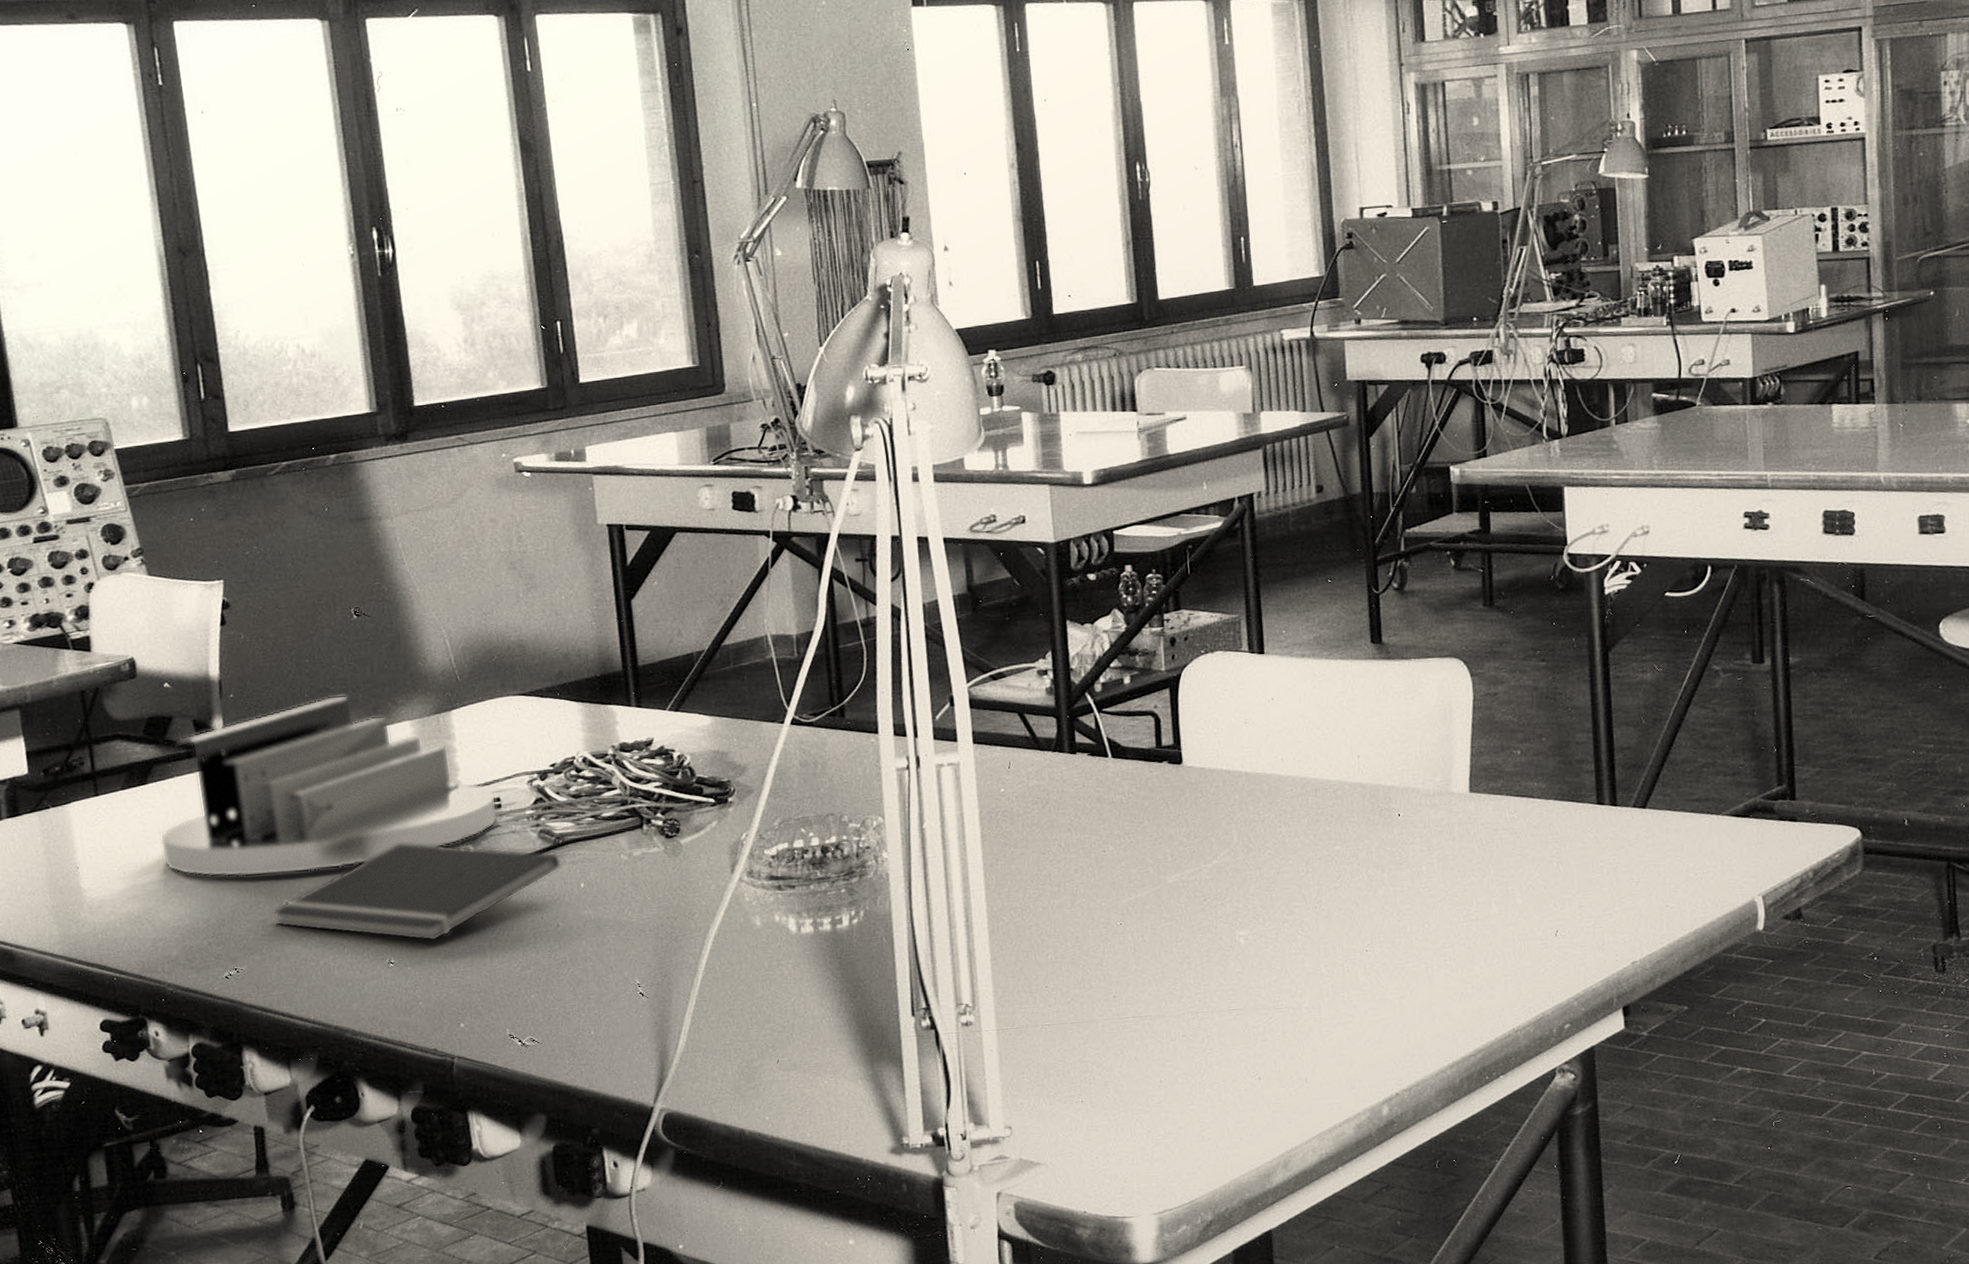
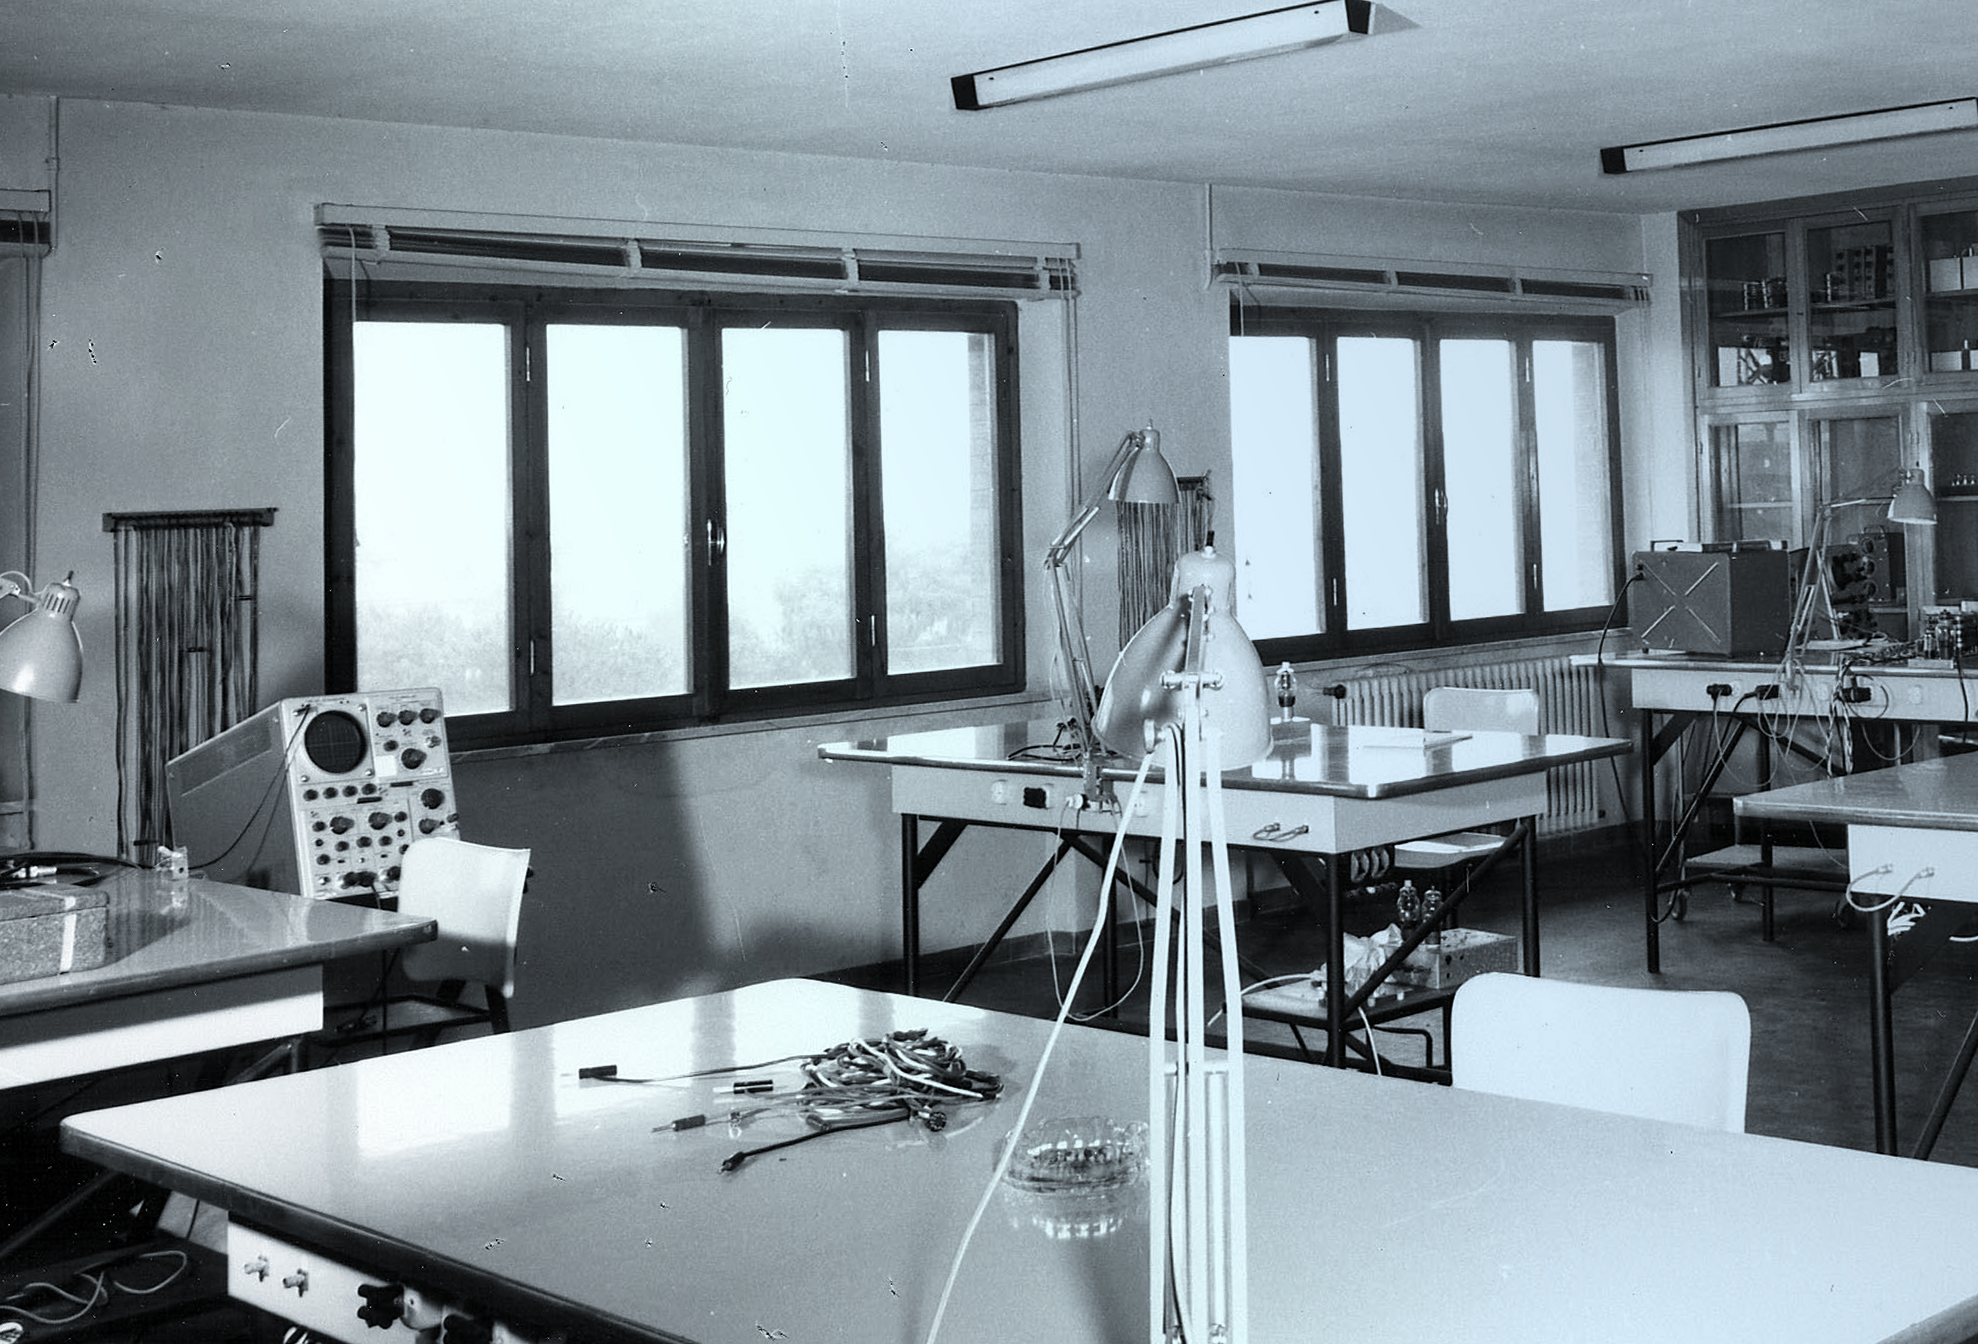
desk organizer: present [160,695,498,877] -> none [439,968,769,1146]
notepad: present [272,843,562,942] -> none [539,1121,826,1224]

